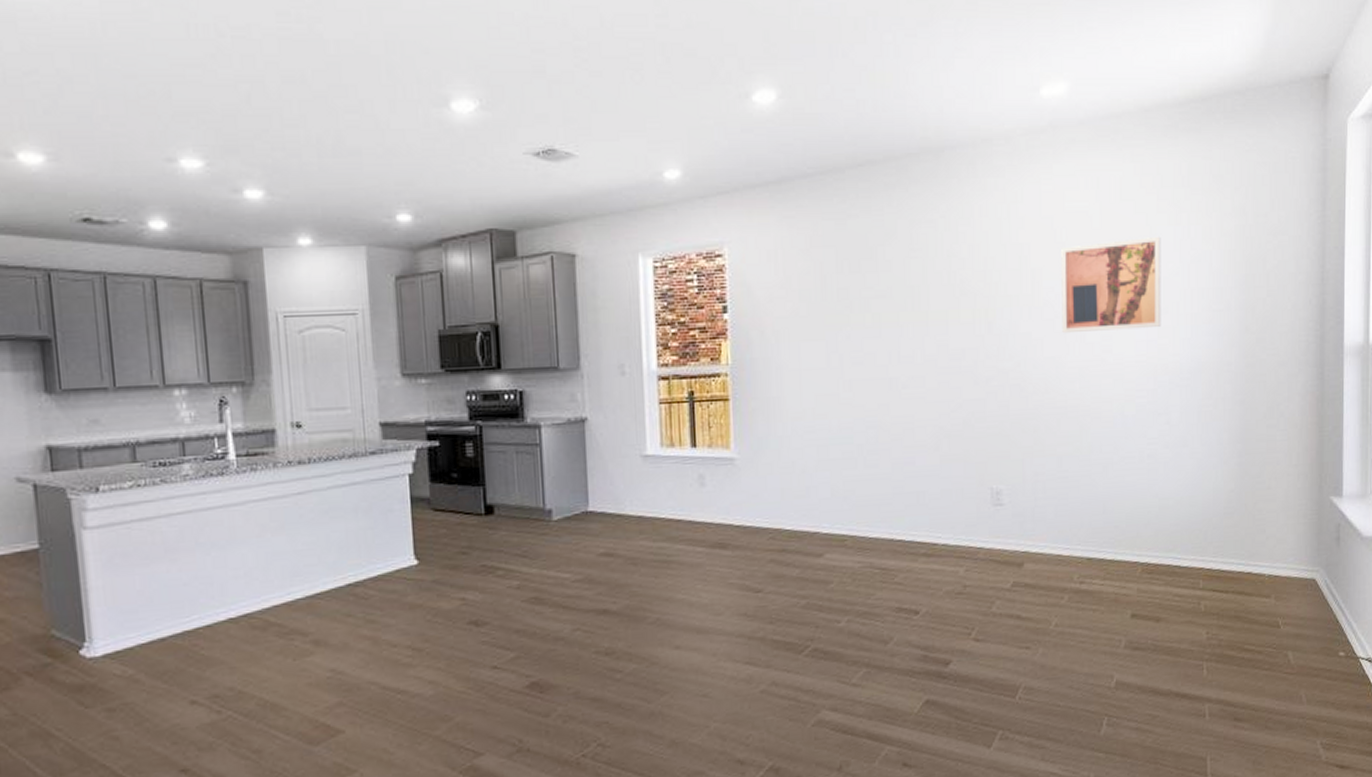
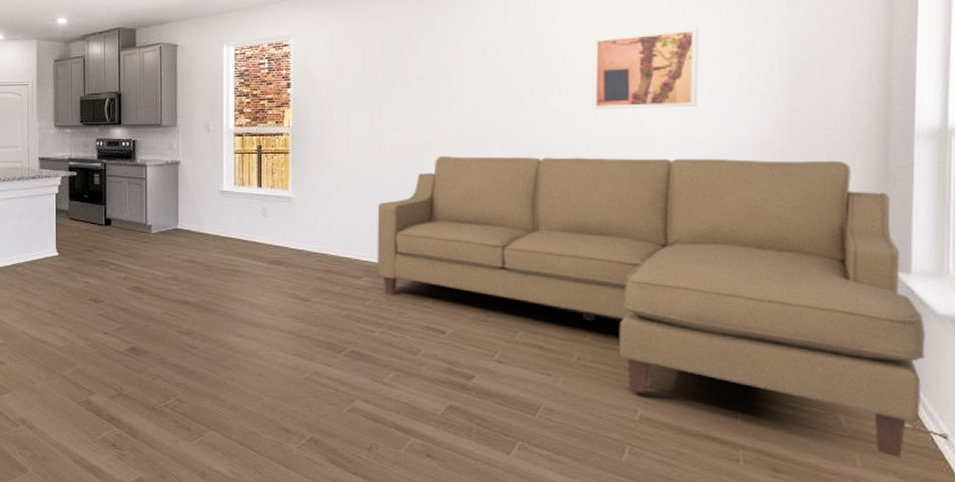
sofa: none [837,382,1355,689] -> present [377,155,926,458]

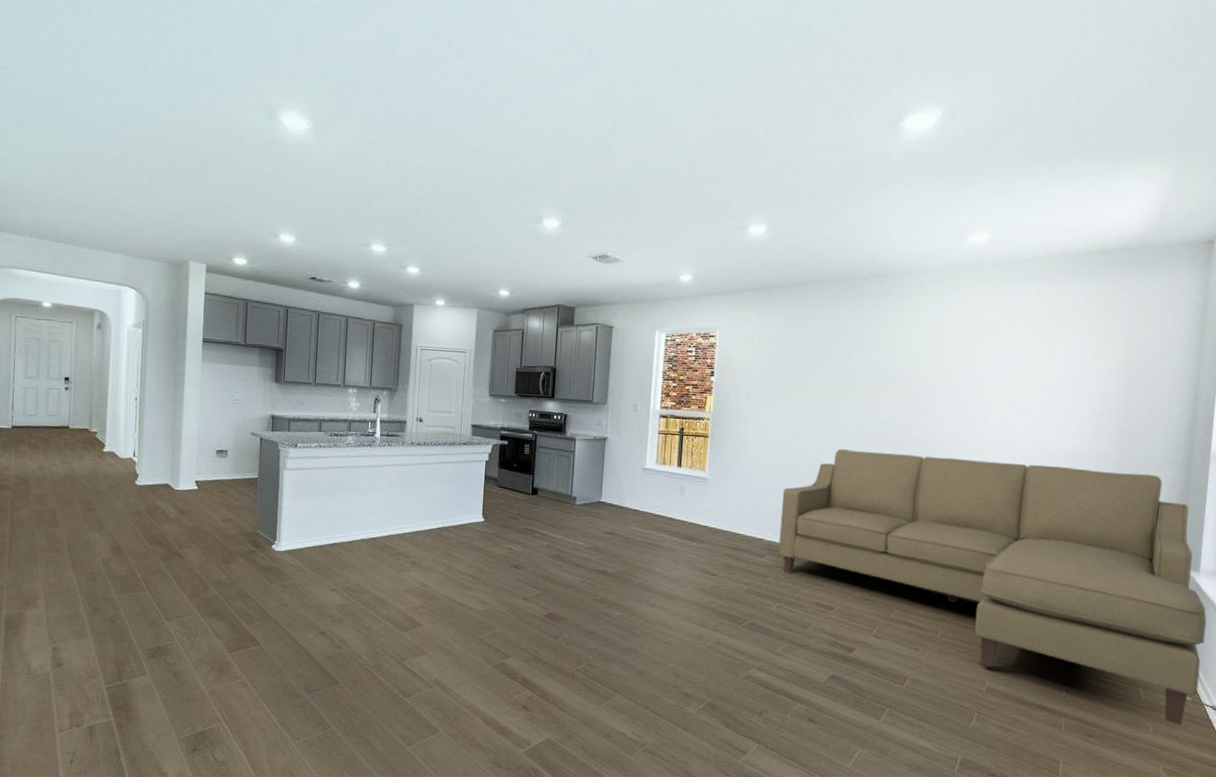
wall art: present [592,27,699,110] -> none [968,352,1057,421]

